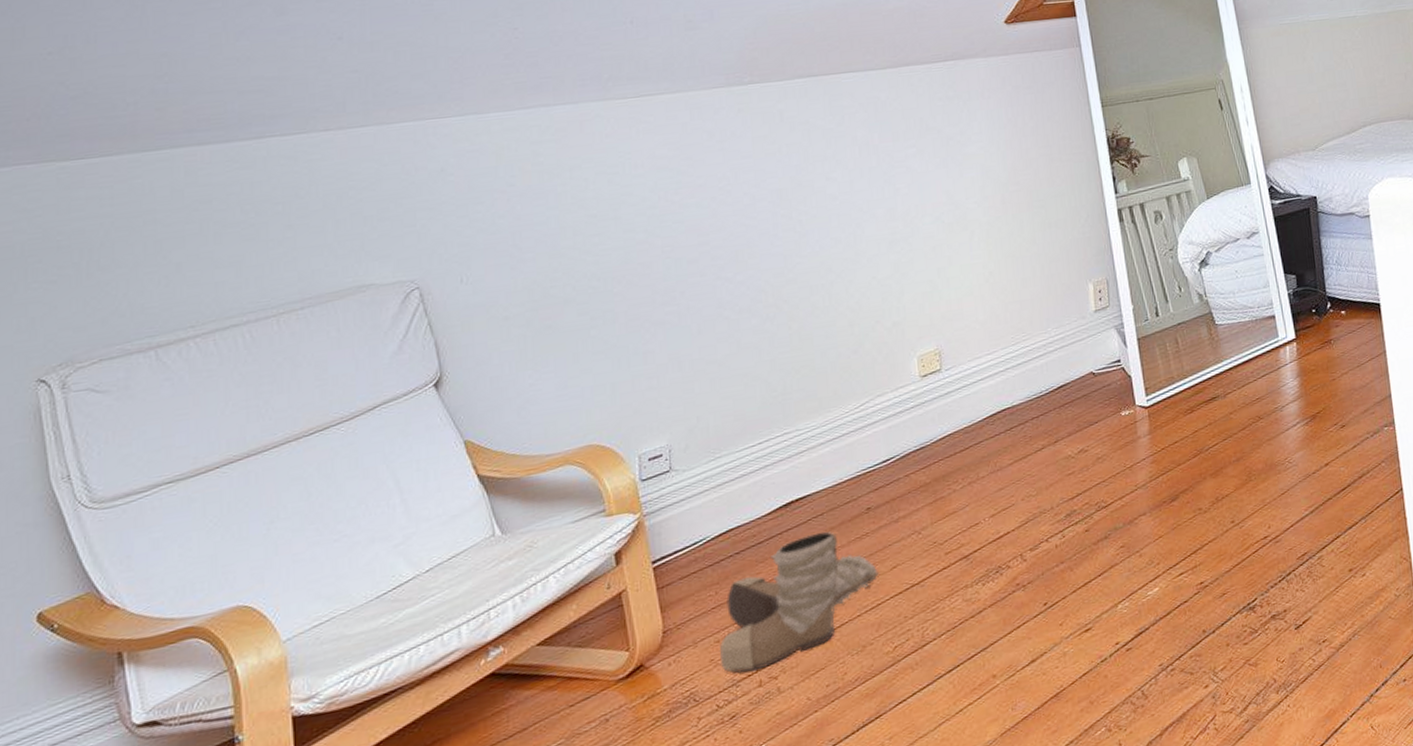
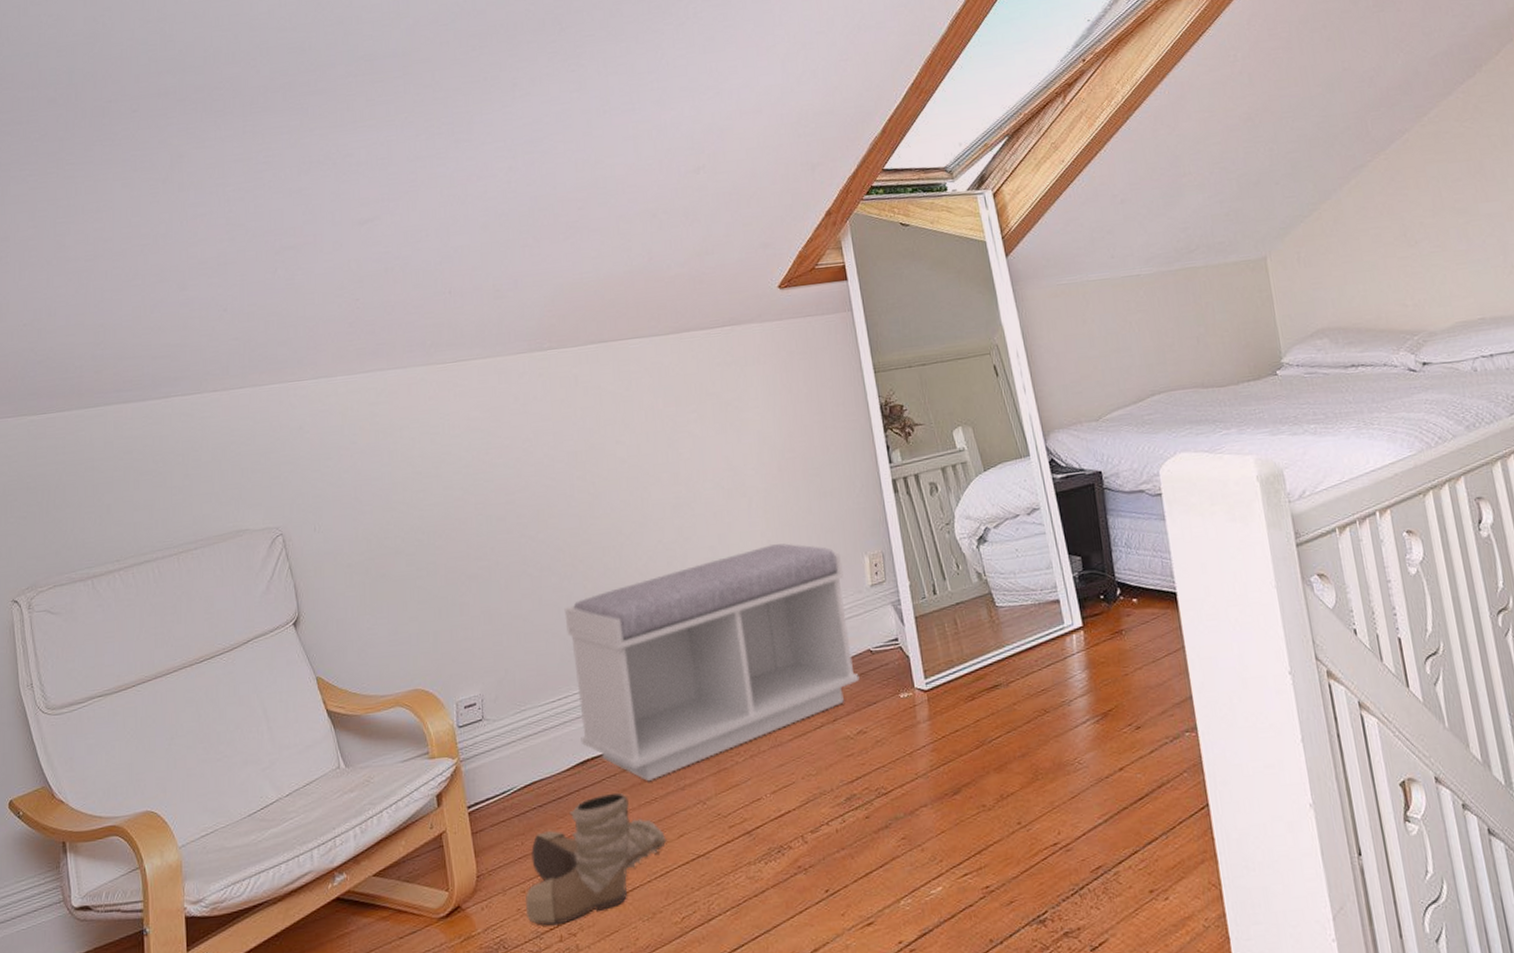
bench: none [766,274,1082,517] -> present [564,543,860,781]

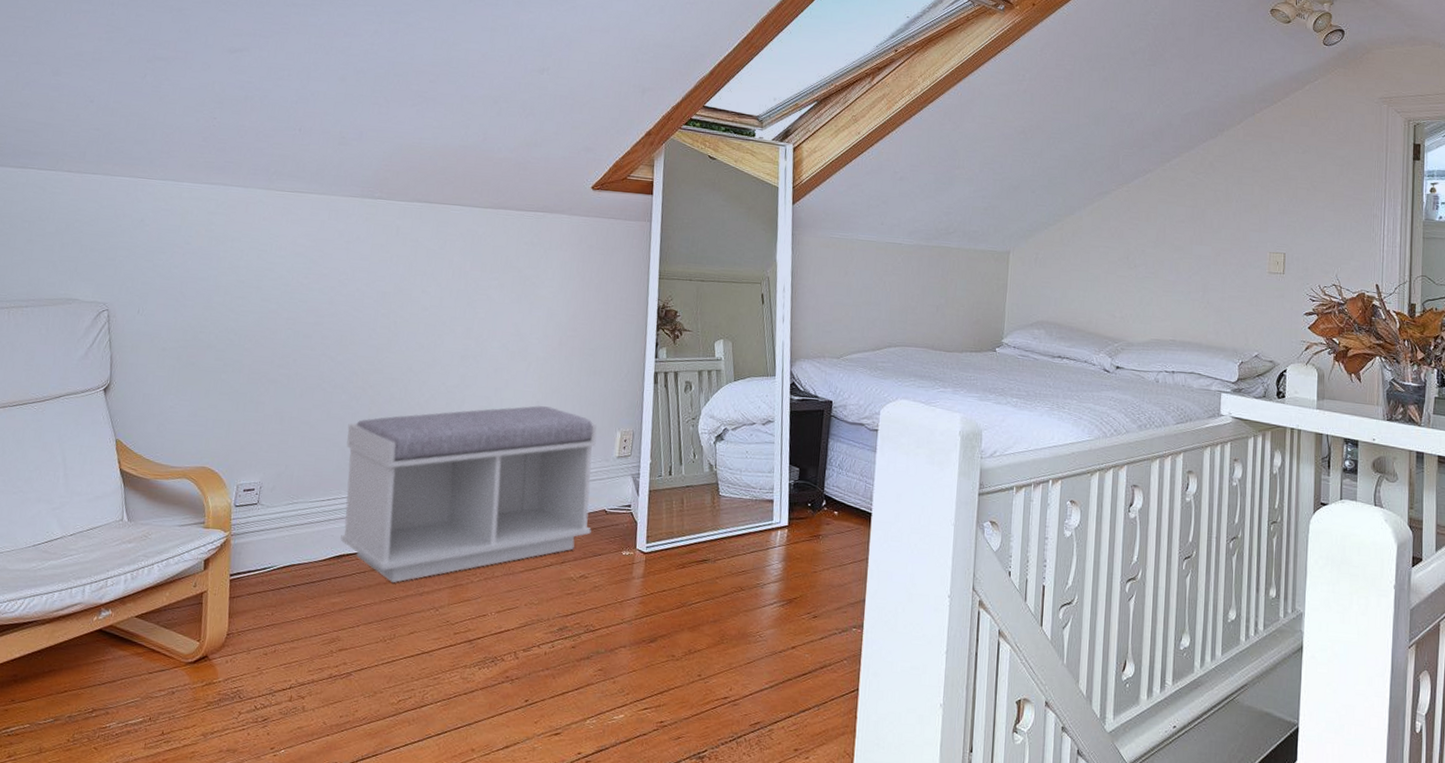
boots: present [525,792,667,925] -> none [264,586,399,687]

